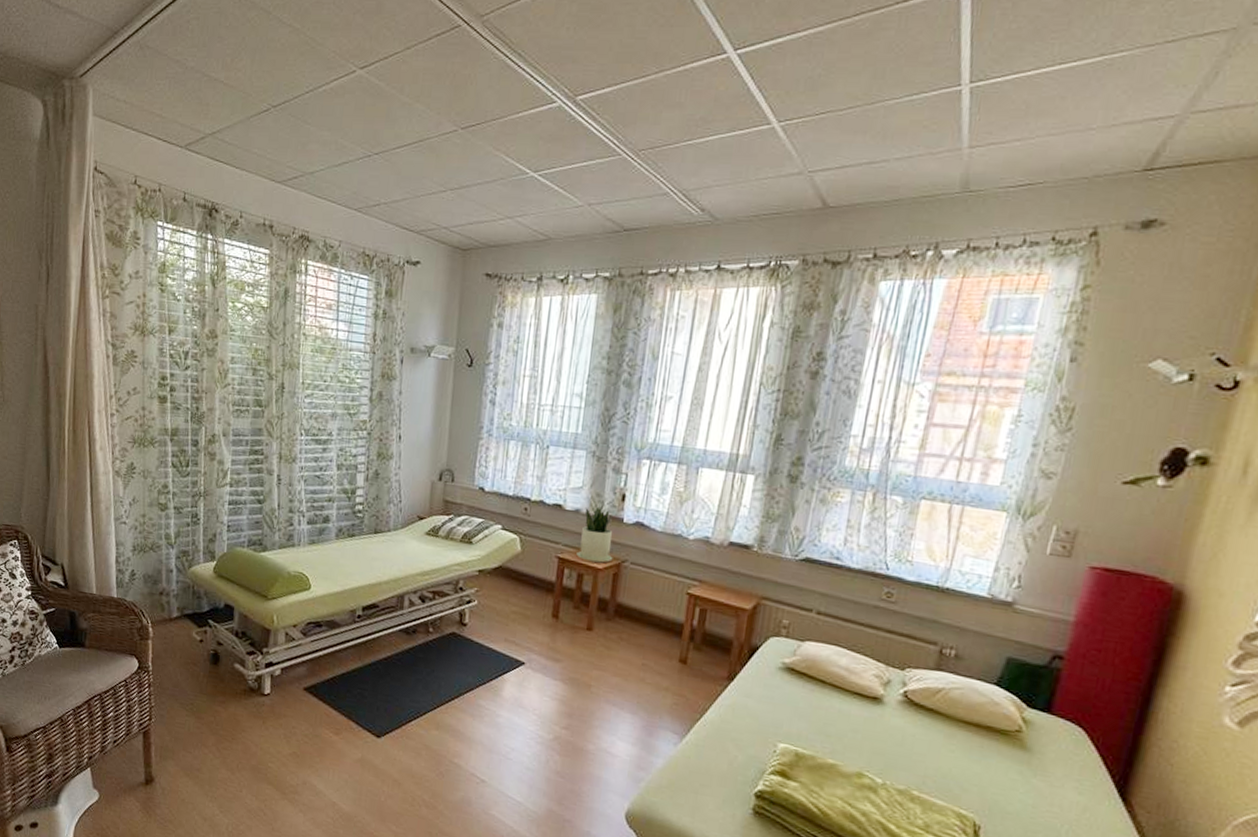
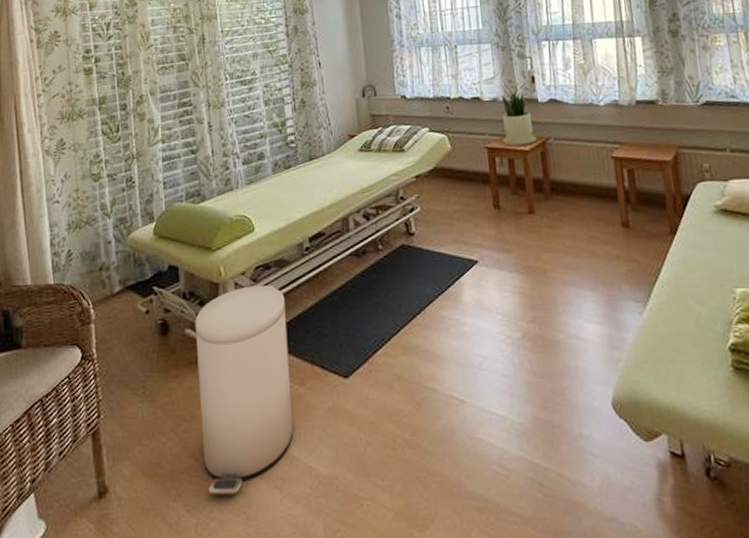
pedal bin: none [239,638,331,809] -> present [195,285,294,495]

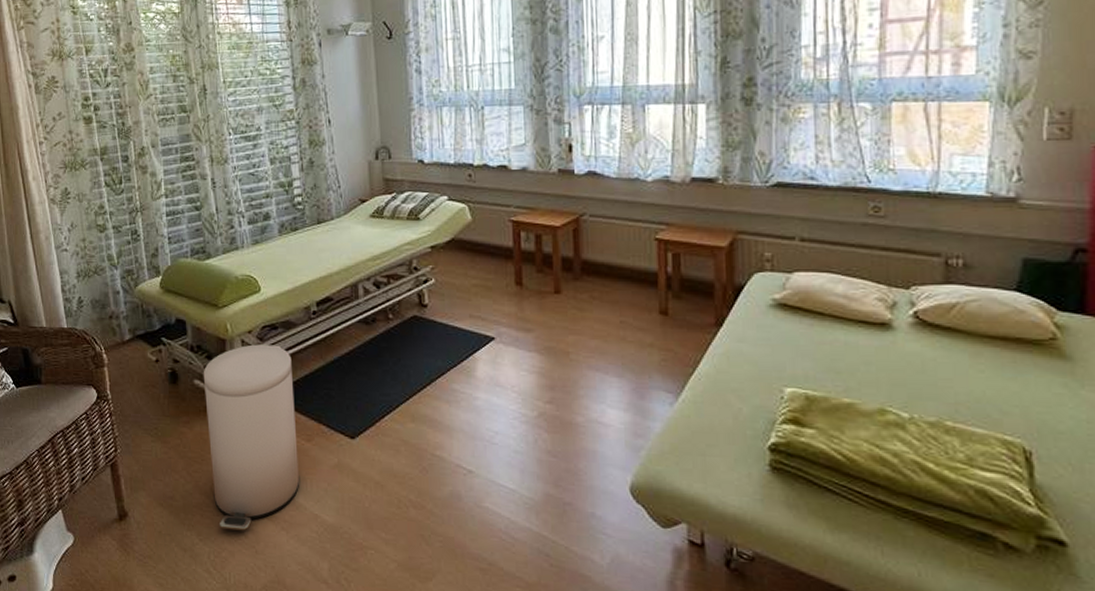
planter: present [501,92,537,146] -> none [531,161,570,220]

